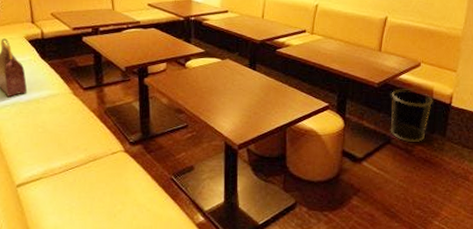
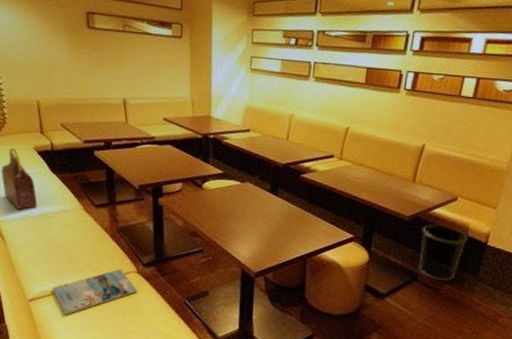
magazine: none [41,149,125,199] -> present [52,269,138,315]

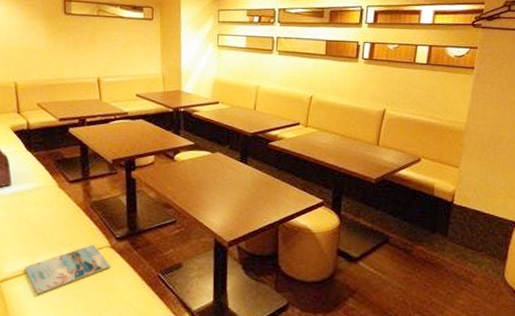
waste bin: present [418,224,468,281] -> none [388,185,434,242]

